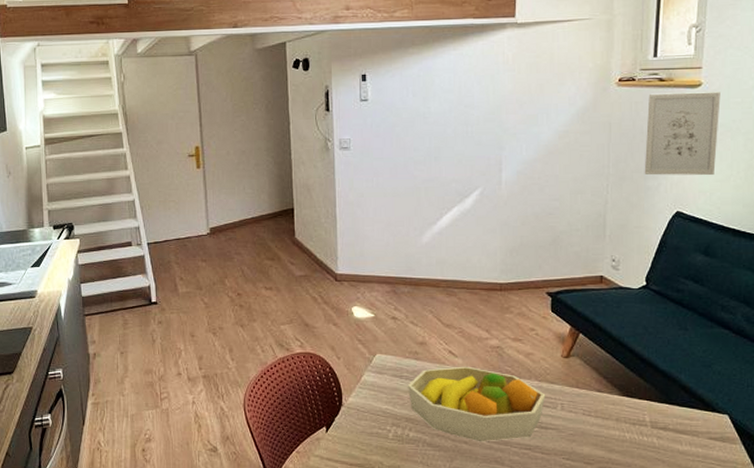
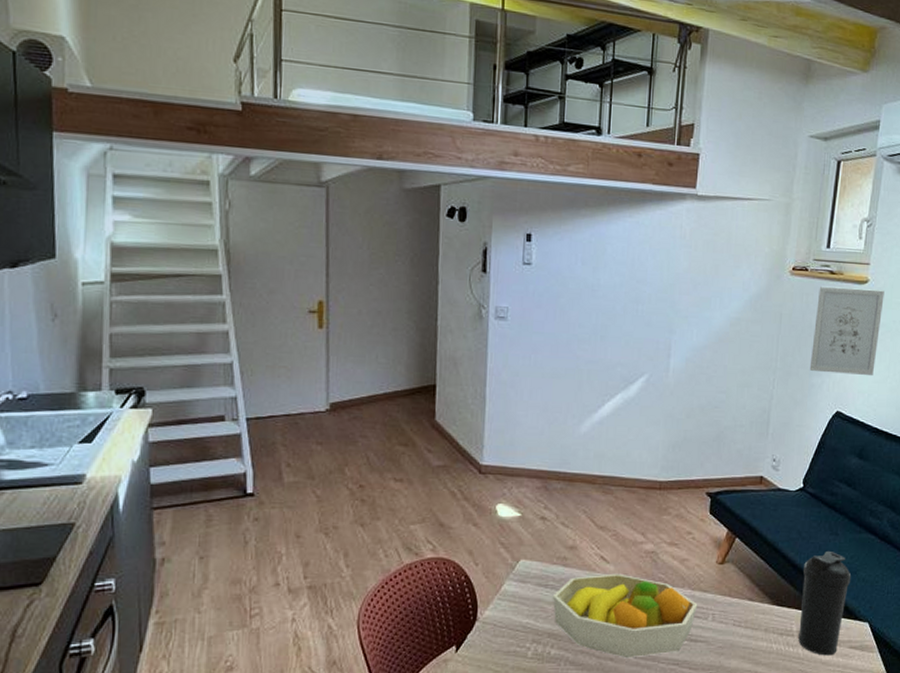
water bottle: none [652,345,706,446] -> present [798,550,852,656]

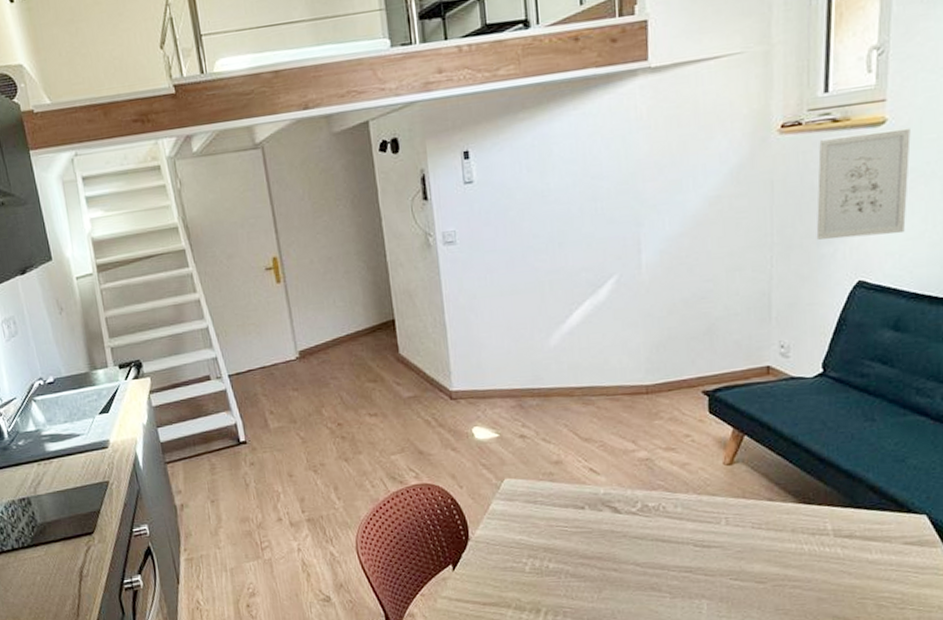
fruit bowl: present [552,573,698,659] -> none [543,484,707,568]
water bottle: present [798,550,852,656] -> none [834,439,898,554]

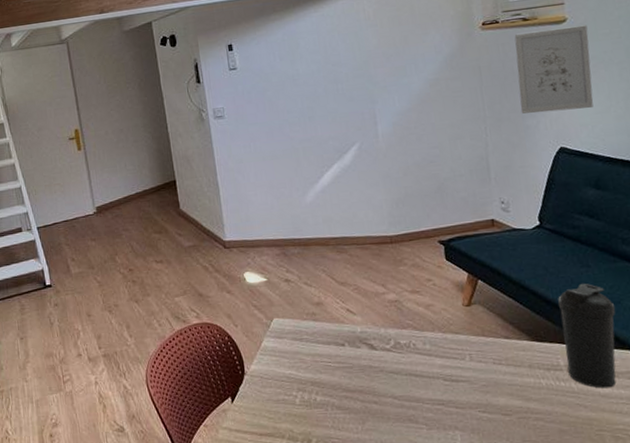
water bottle: none [834,439,898,554] -> present [558,283,616,389]

